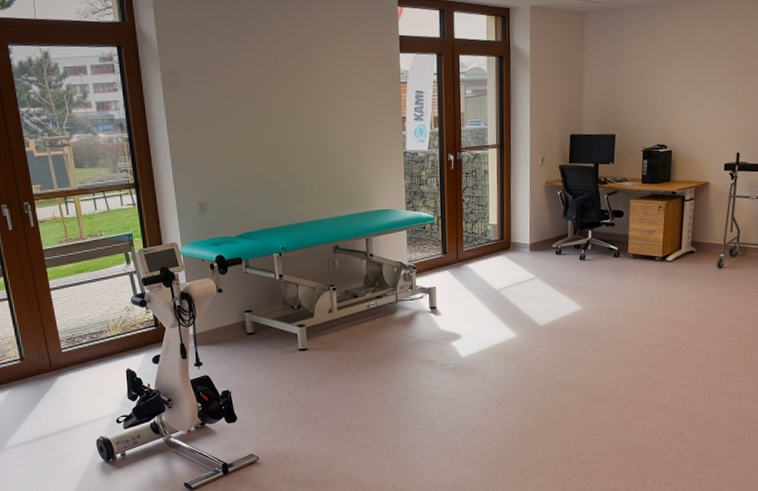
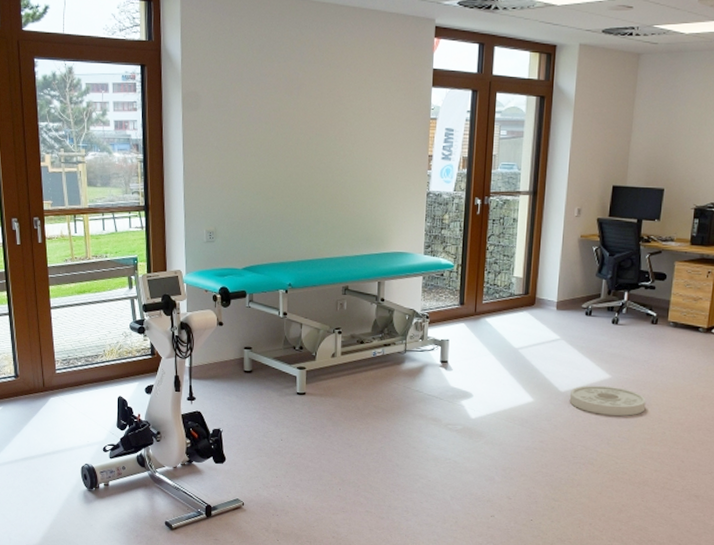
weight plate: none [548,317,615,343] -> present [569,385,646,417]

